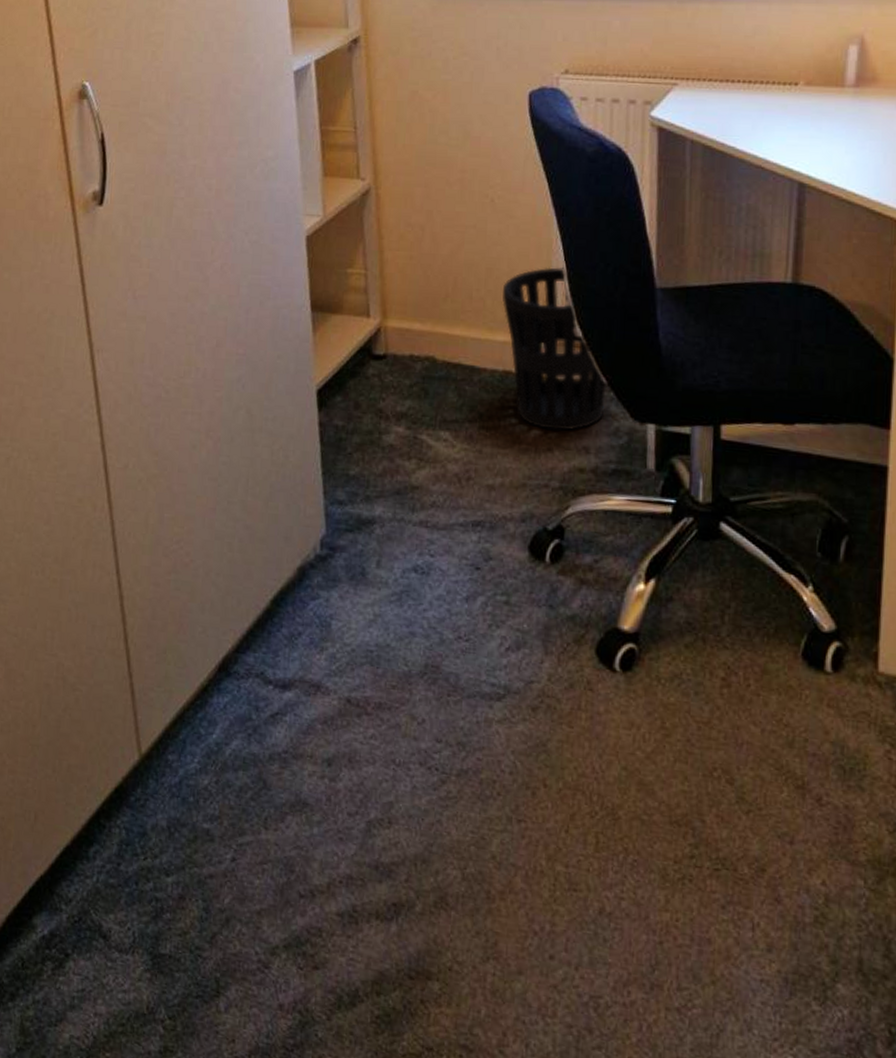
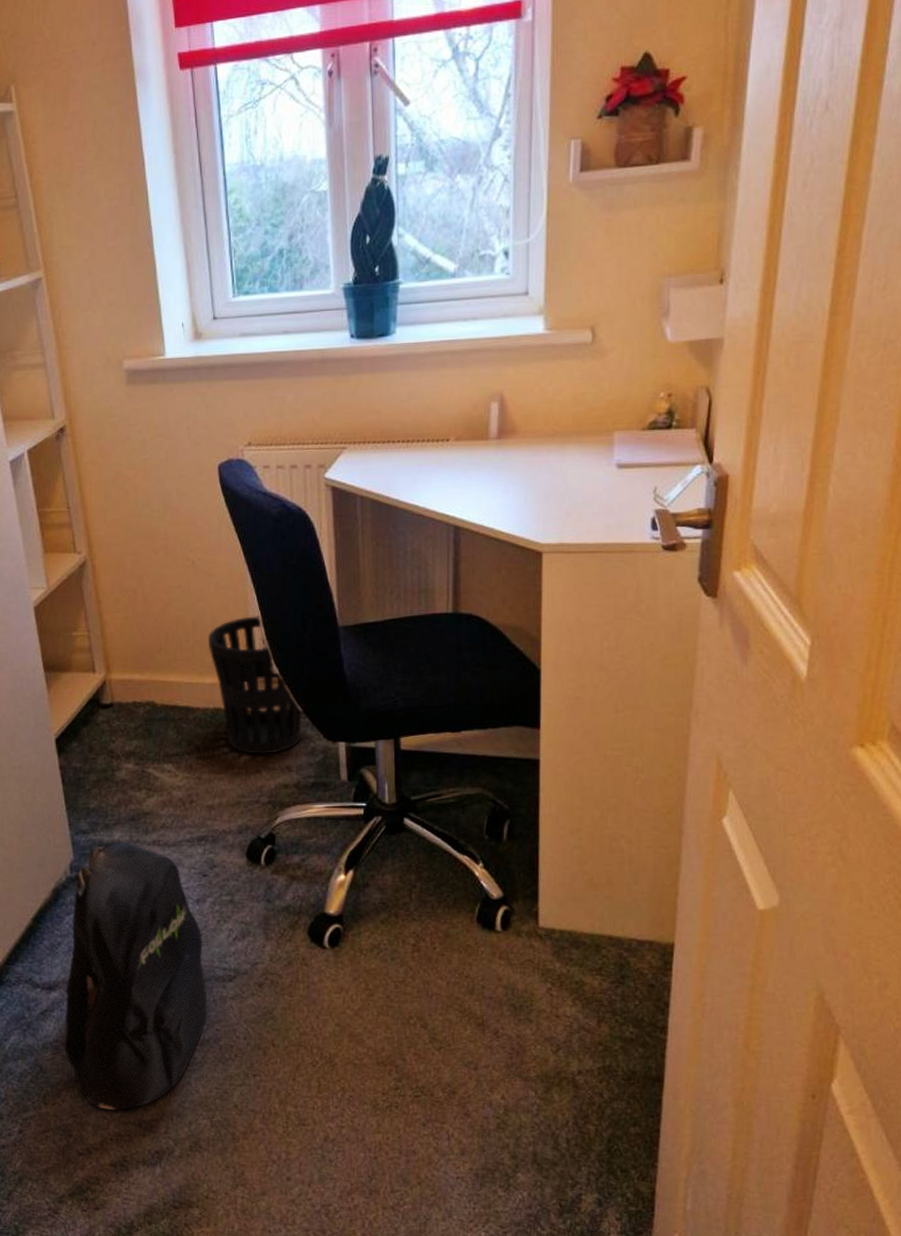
backpack: none [294,517,470,847] -> present [64,841,208,1110]

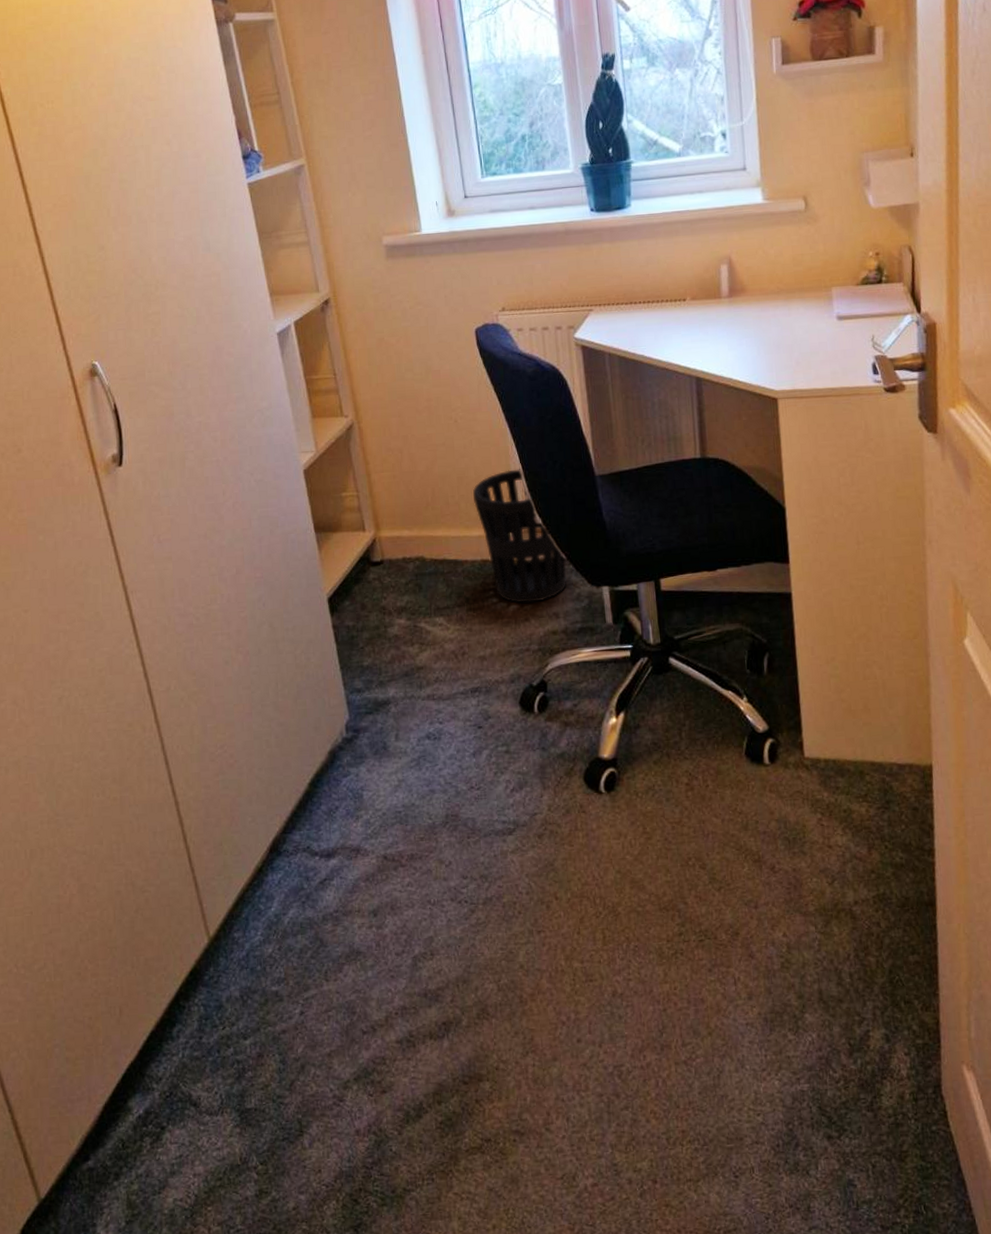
backpack: present [64,841,208,1110] -> none [345,698,489,982]

